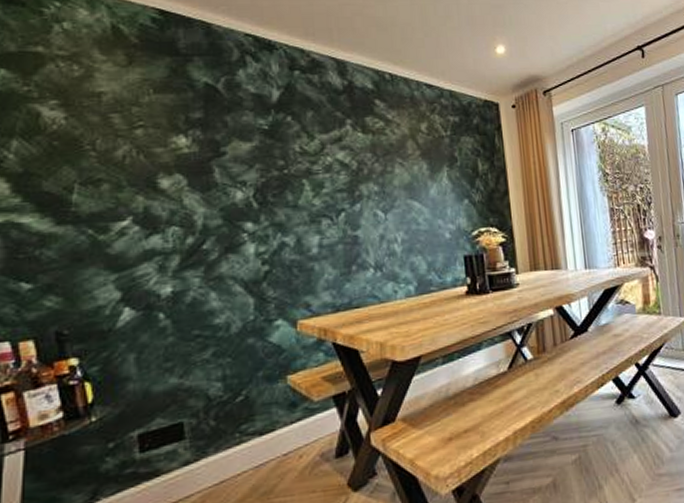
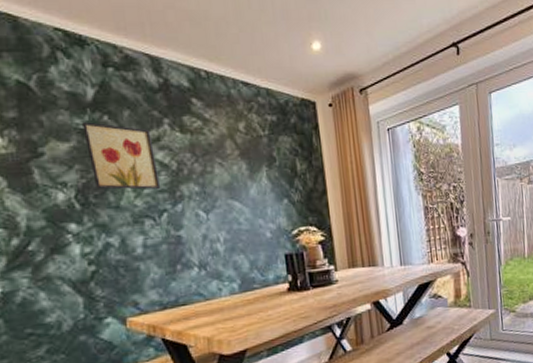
wall art: none [266,122,340,189] -> present [82,122,161,190]

